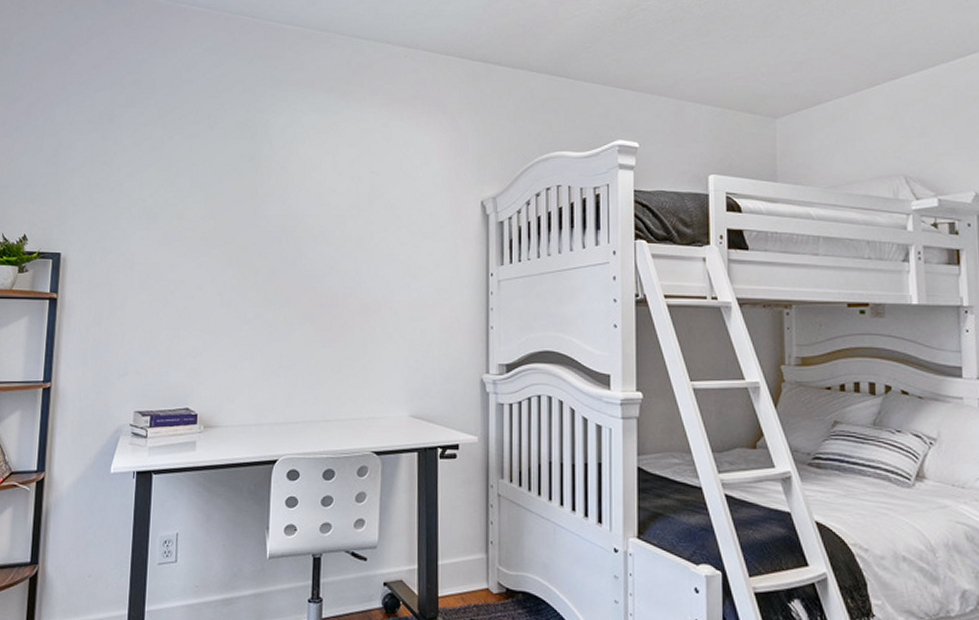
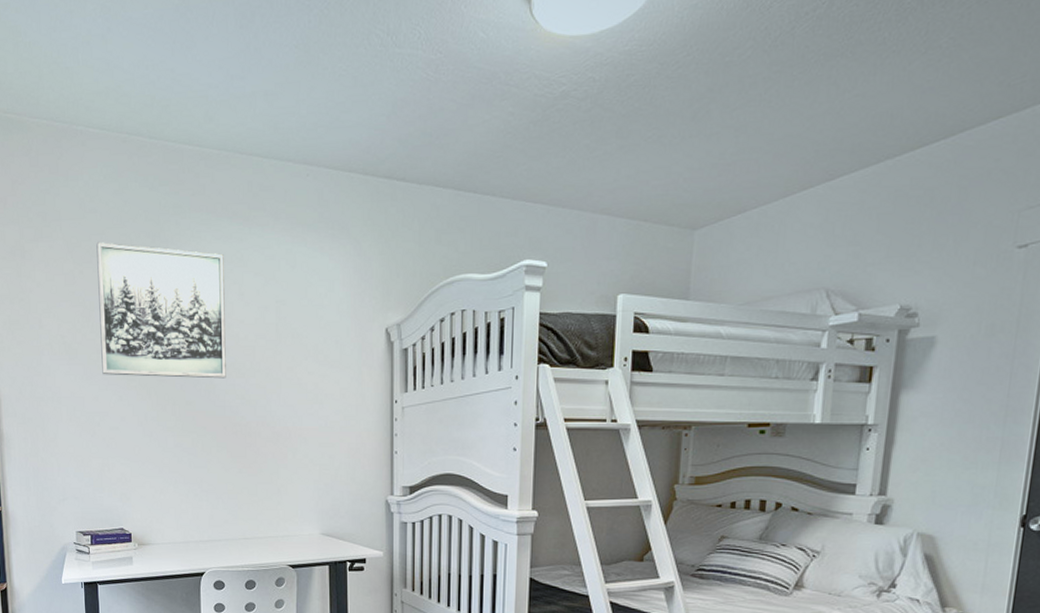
wall art: none [182,110,319,247] -> present [96,242,226,379]

